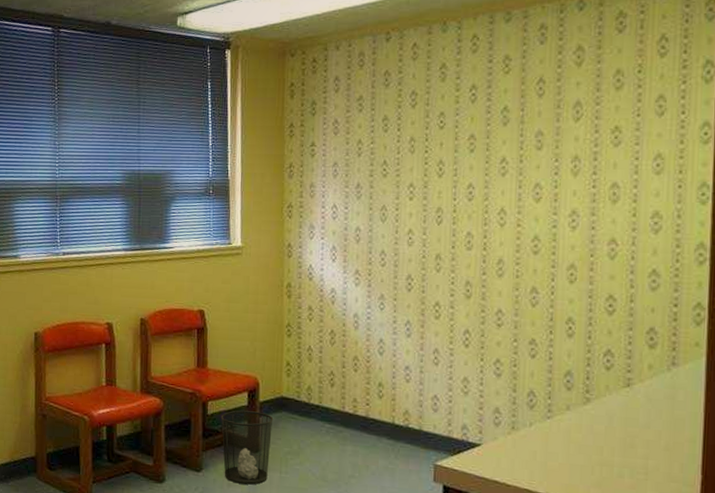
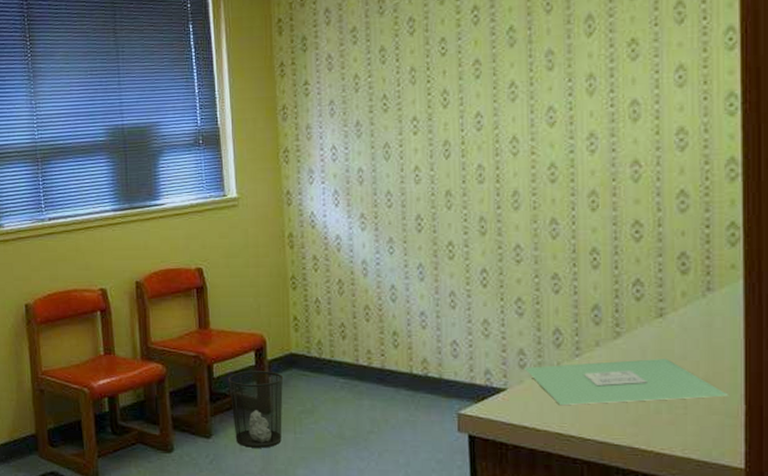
papers: none [499,425,688,466] -> present [524,359,730,405]

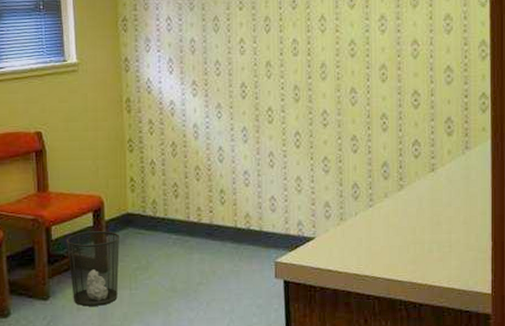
papers: present [524,359,730,405] -> none [329,206,481,249]

